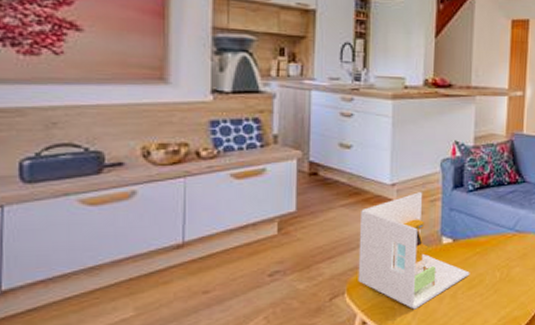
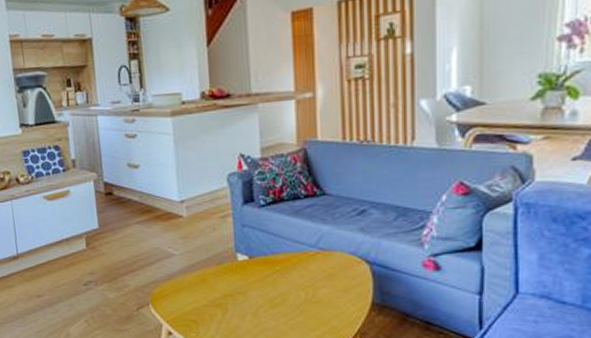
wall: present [358,192,470,310] -> none [155,208,271,324]

